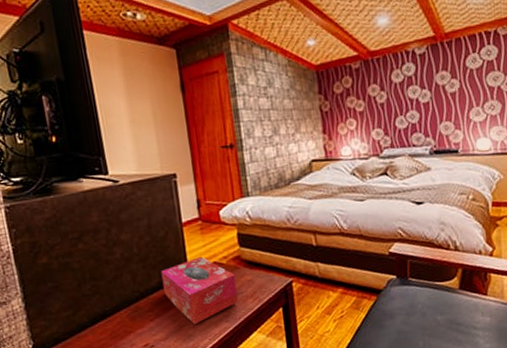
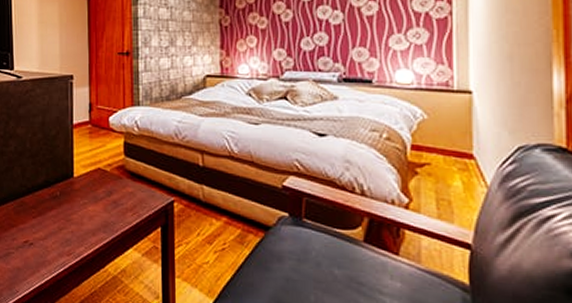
tissue box: present [161,256,238,325] -> none [48,160,118,230]

